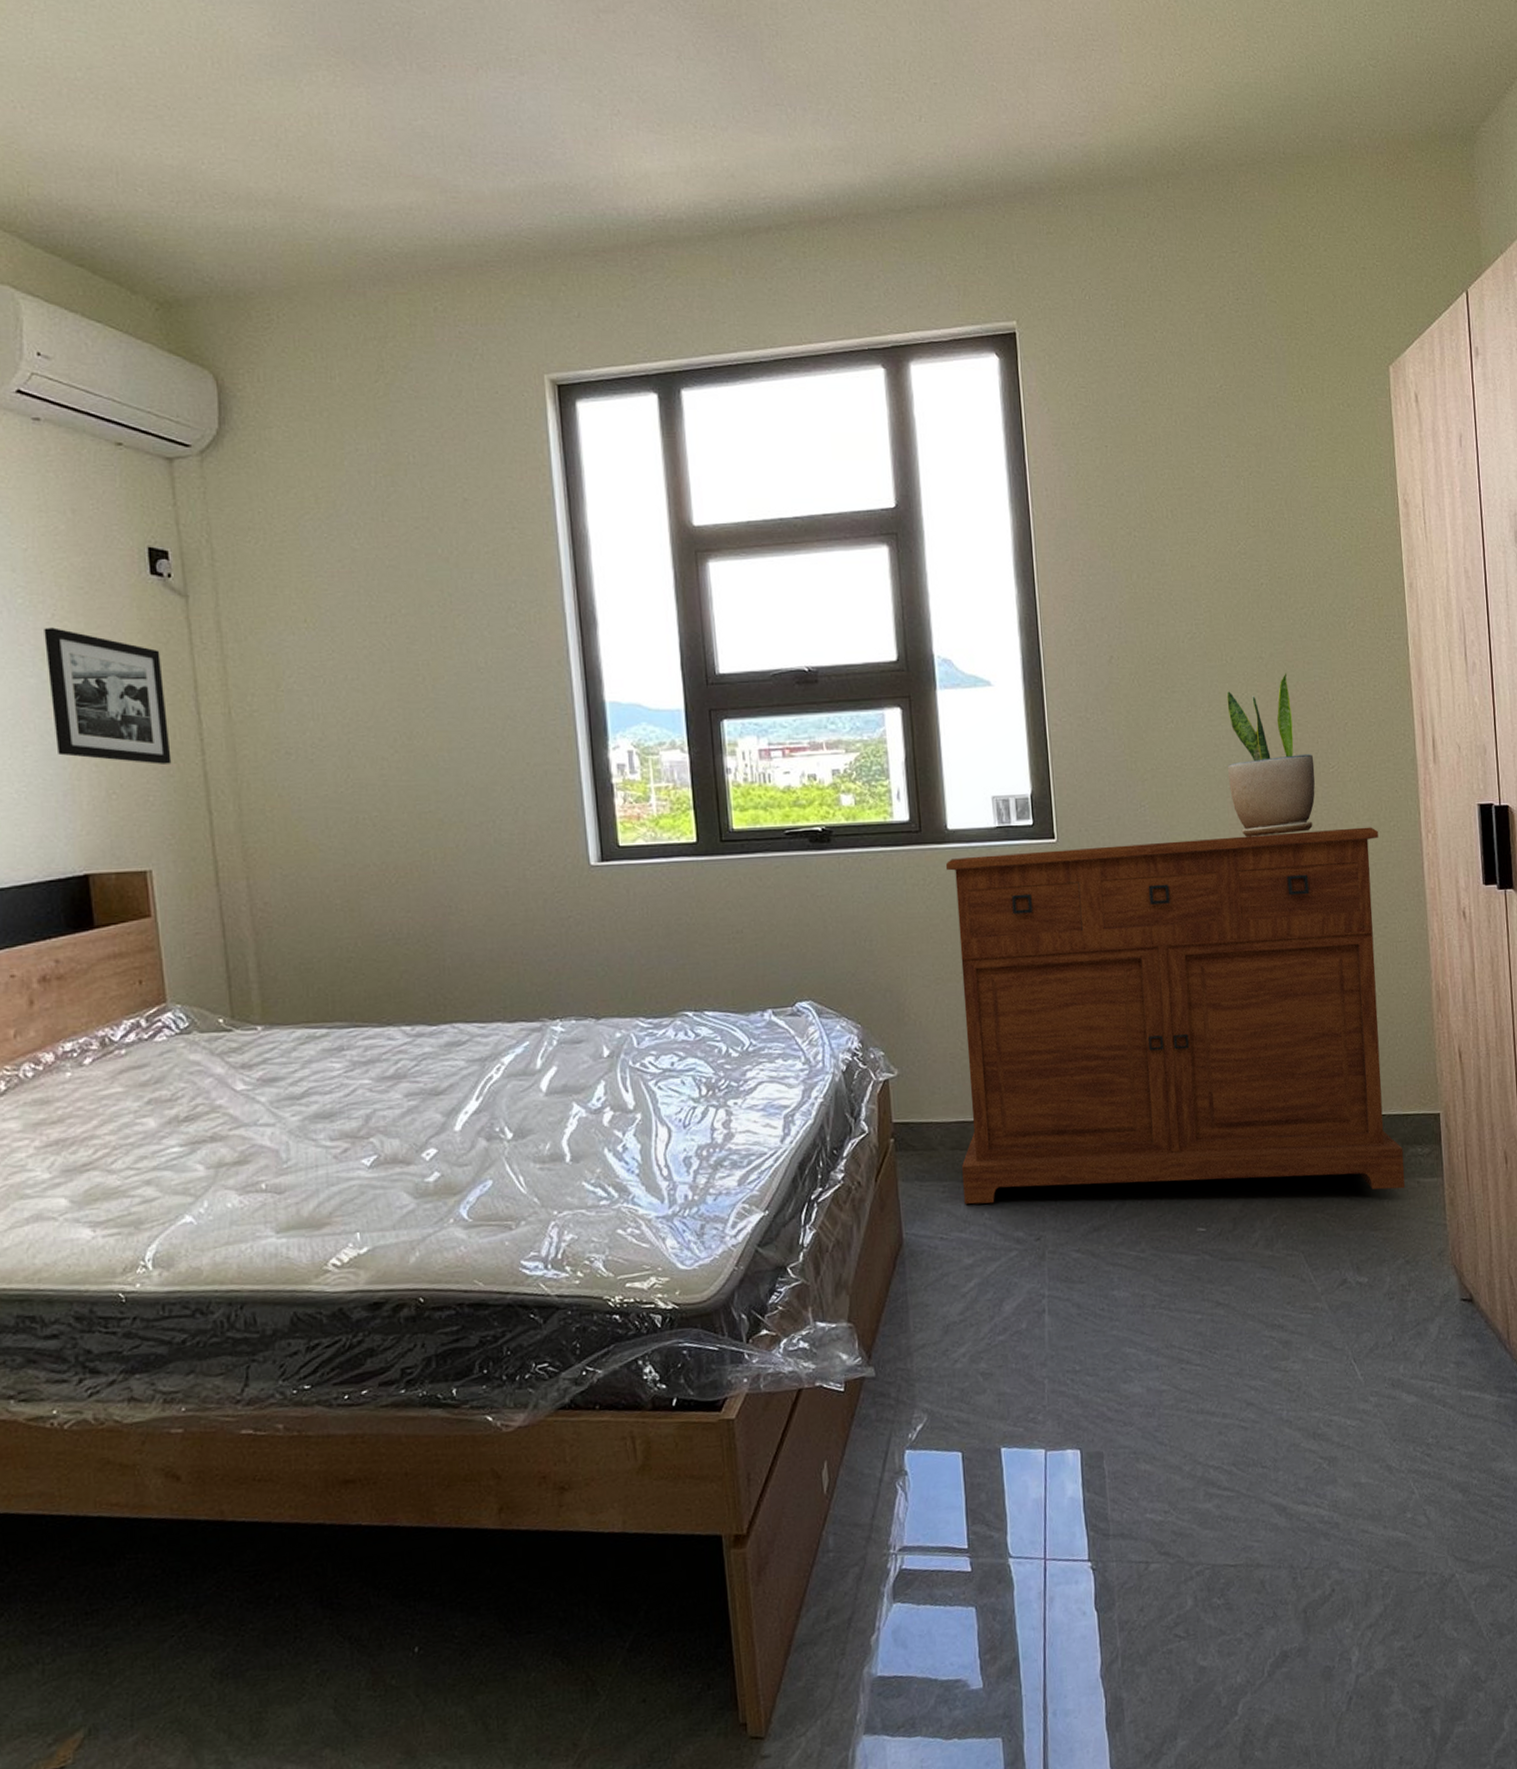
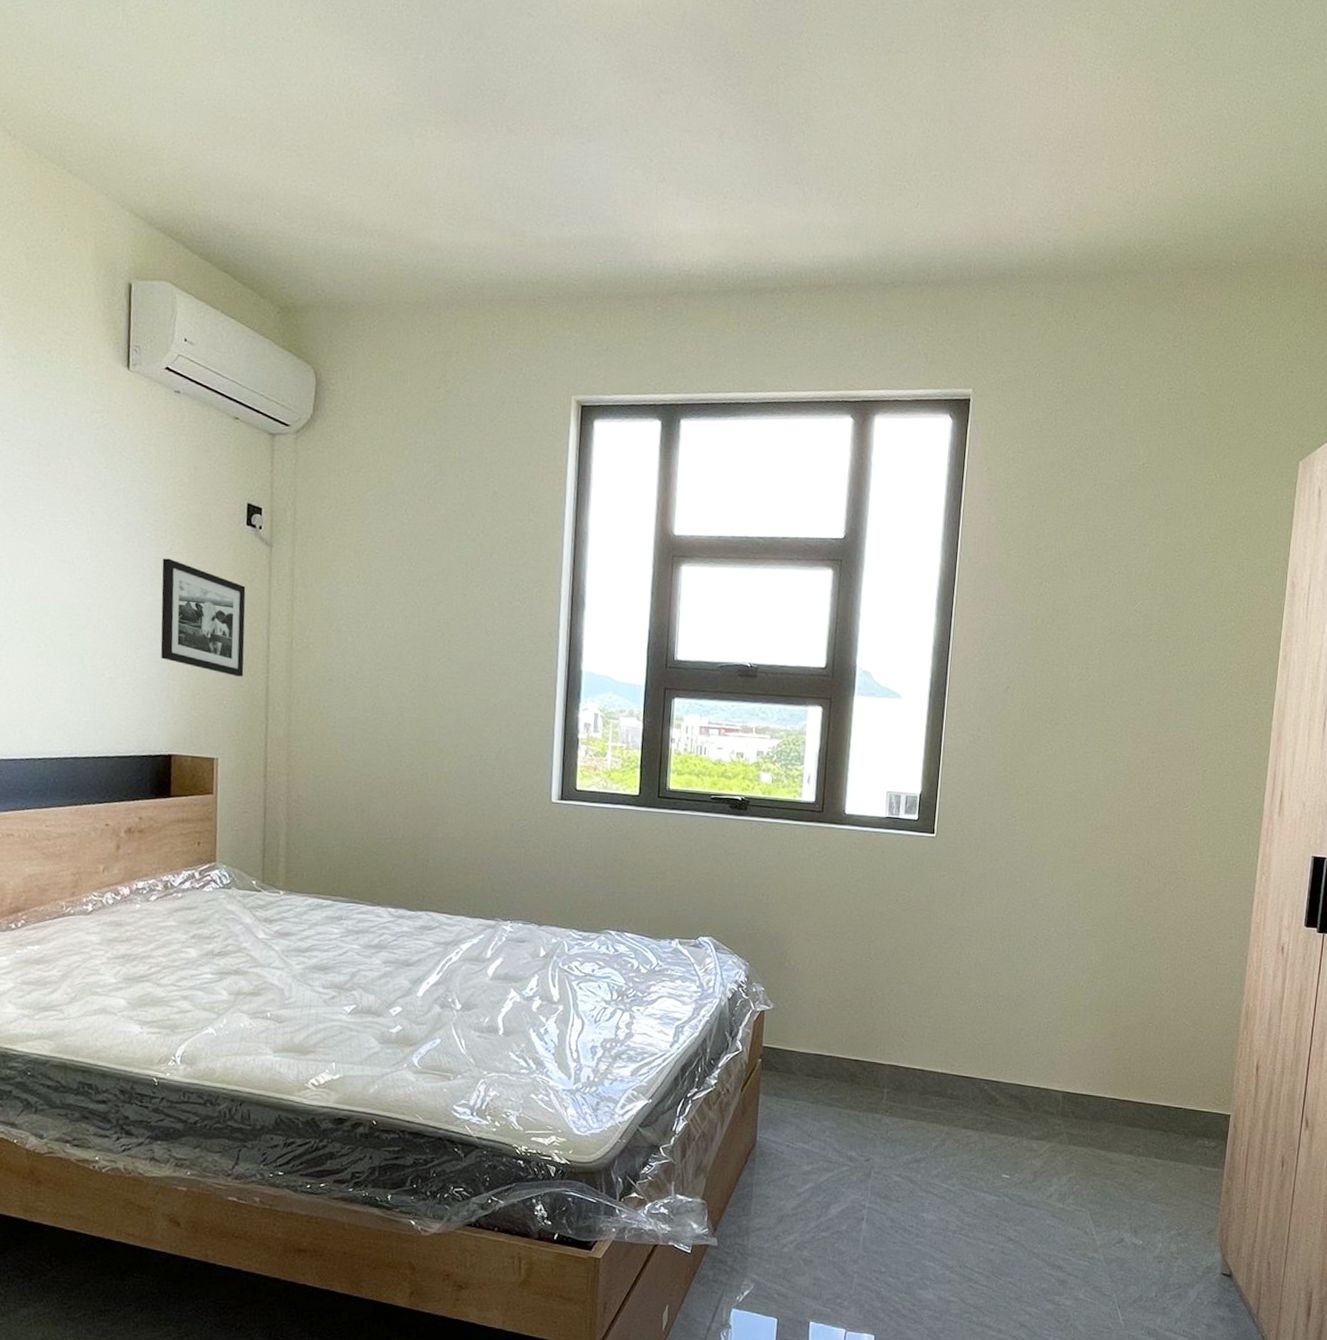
sideboard: present [945,827,1405,1204] -> none [811,838,1218,1172]
potted plant: present [1226,673,1315,837] -> none [1092,720,1171,858]

